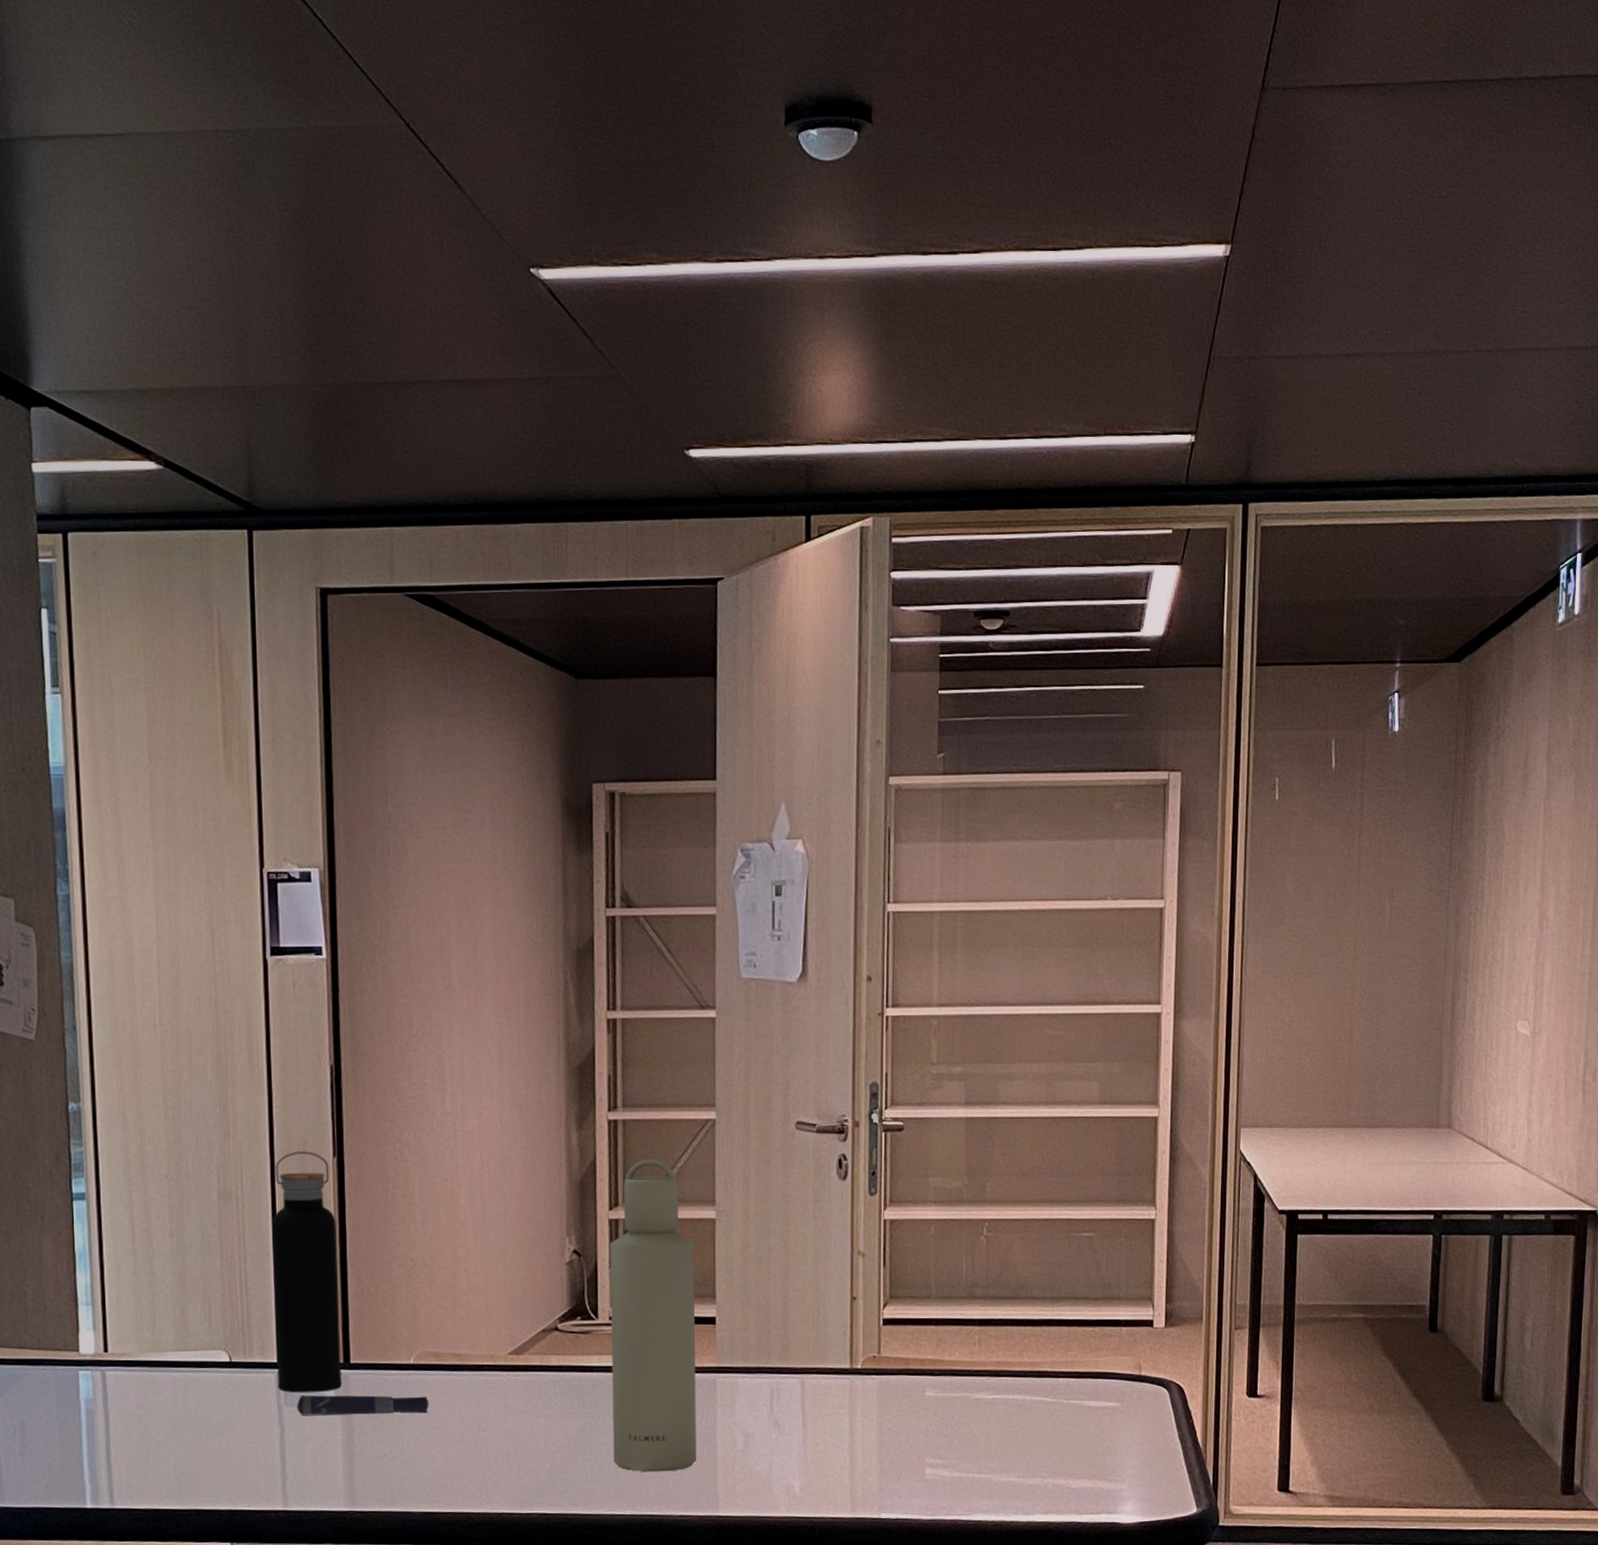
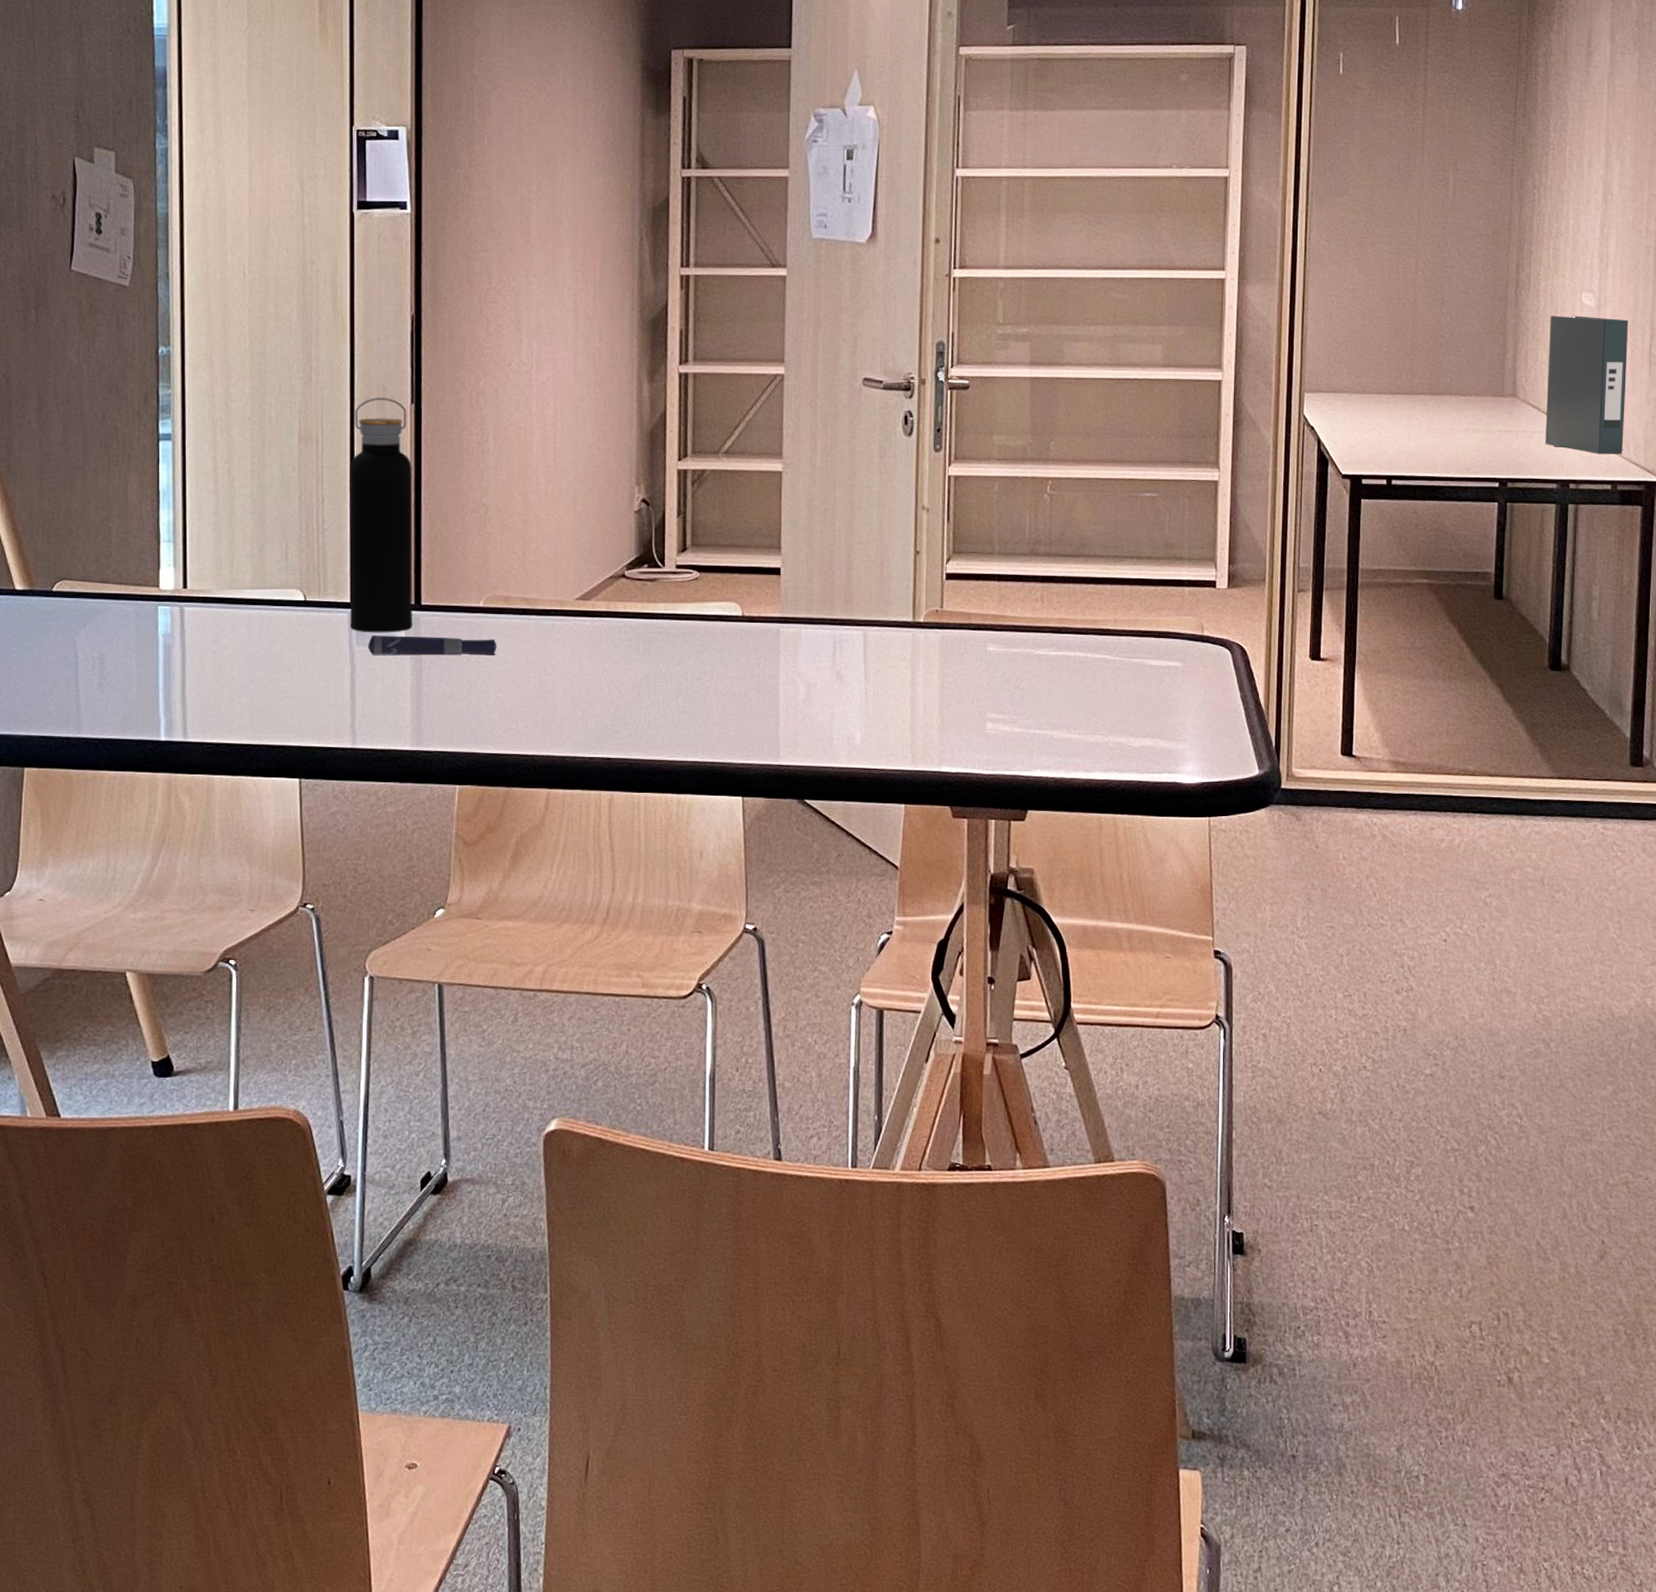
bottle: present [610,1159,697,1472] -> none [677,412,761,720]
binder: none [1480,1044,1563,1184] -> present [1545,315,1629,454]

